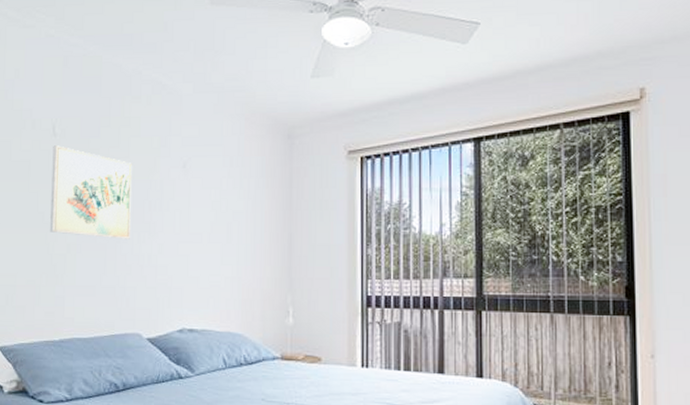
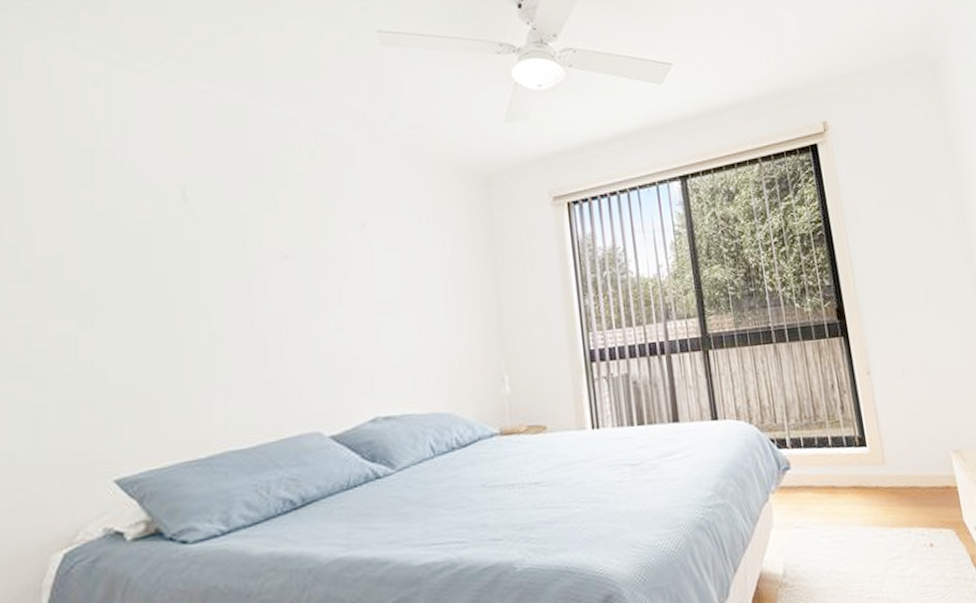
wall art: present [50,145,132,239] -> none [183,213,298,322]

